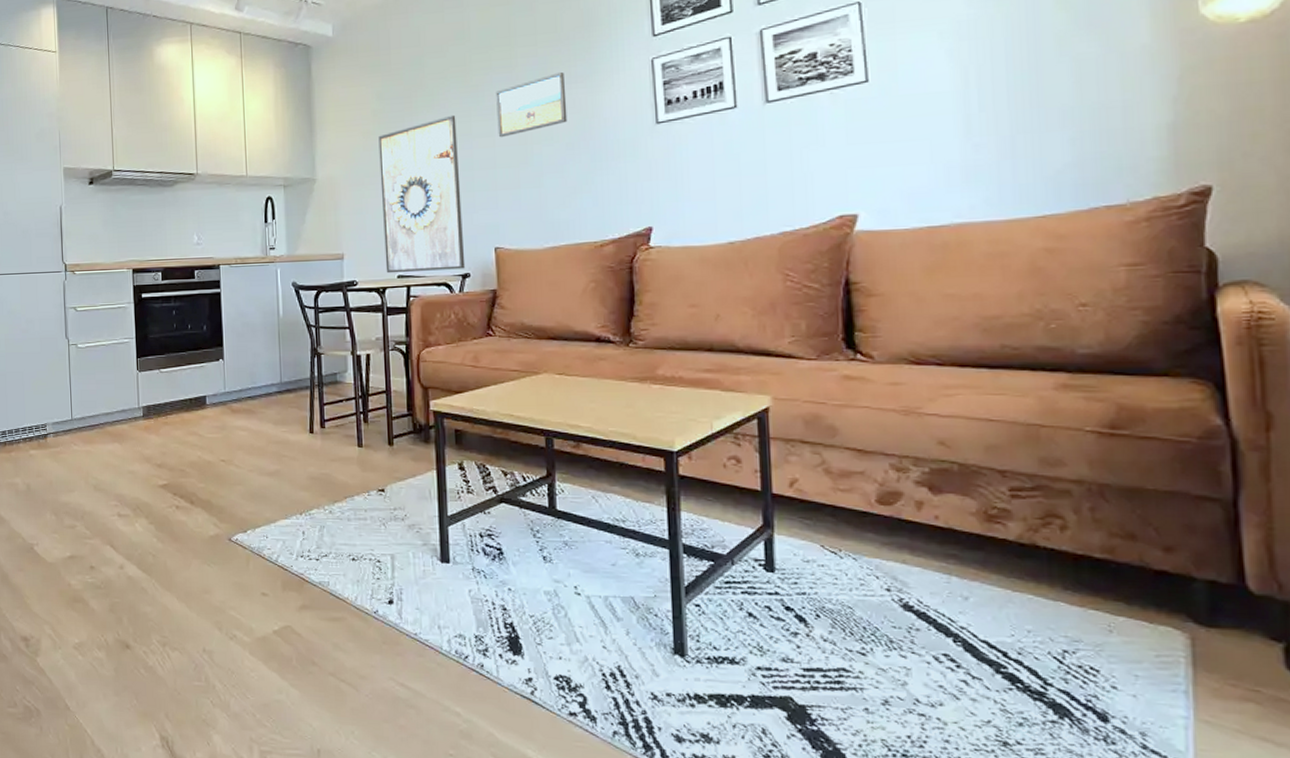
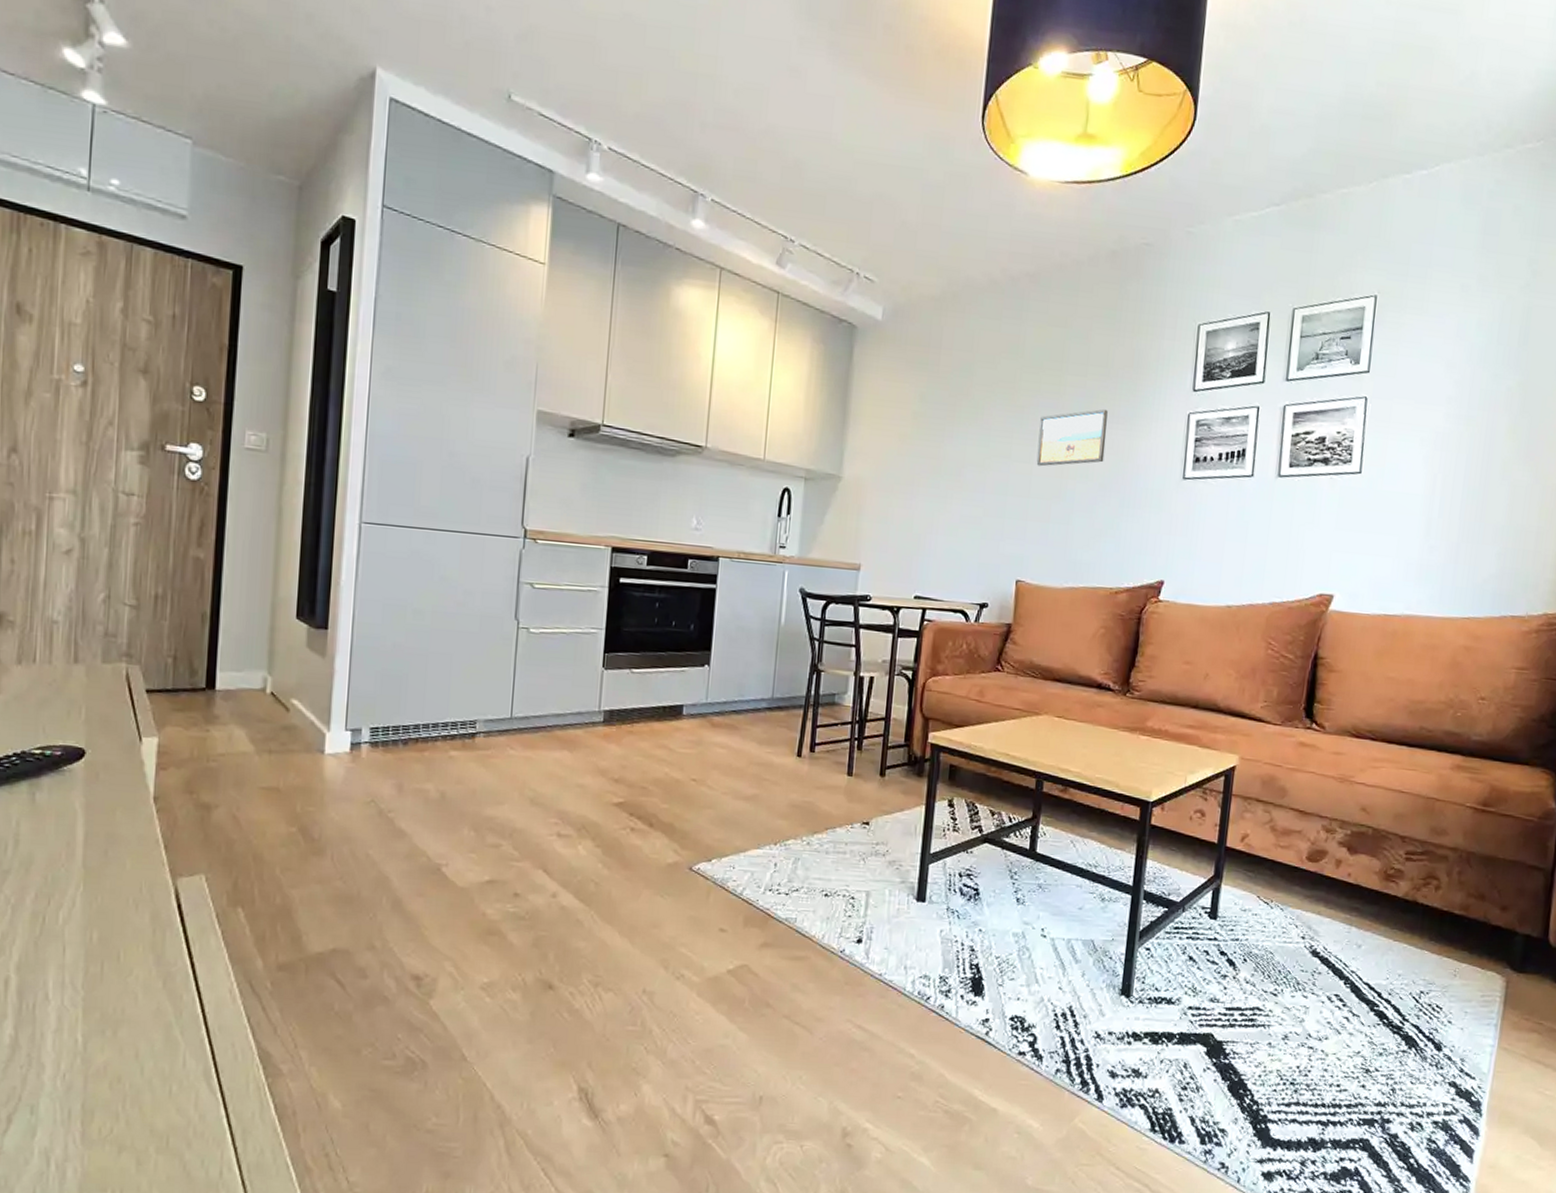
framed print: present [378,114,466,274] -> none [903,433,998,598]

